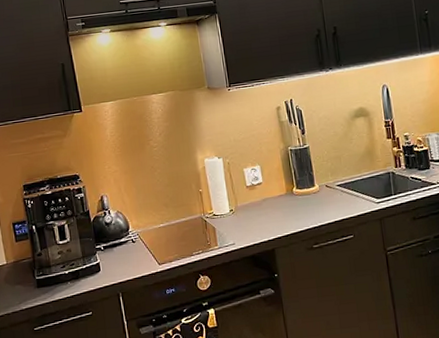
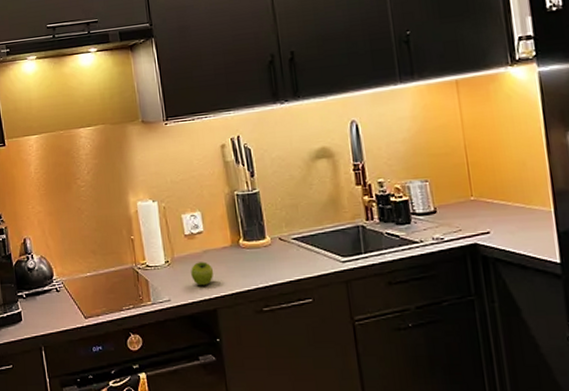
fruit: none [252,209,271,230] -> present [191,262,213,286]

